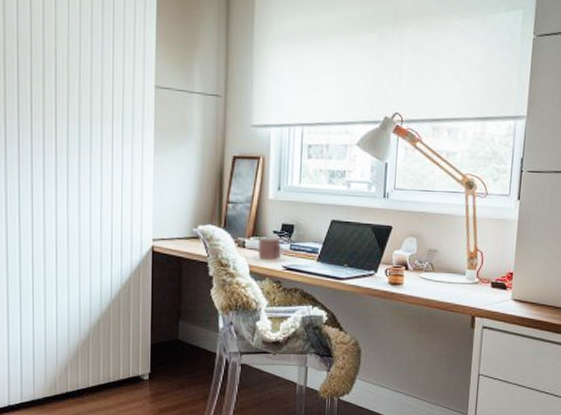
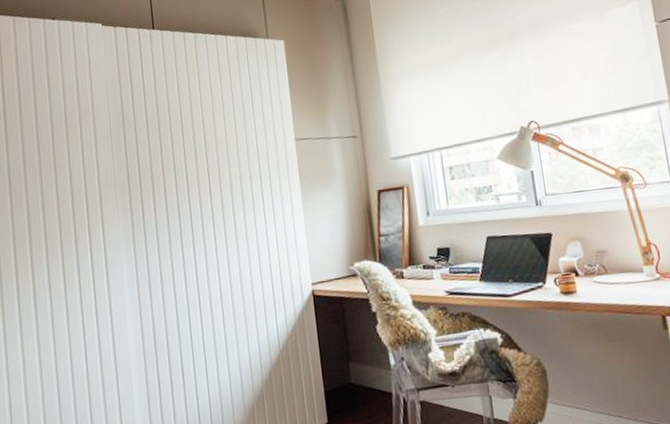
mug: present [257,236,282,262] -> none [416,262,443,290]

